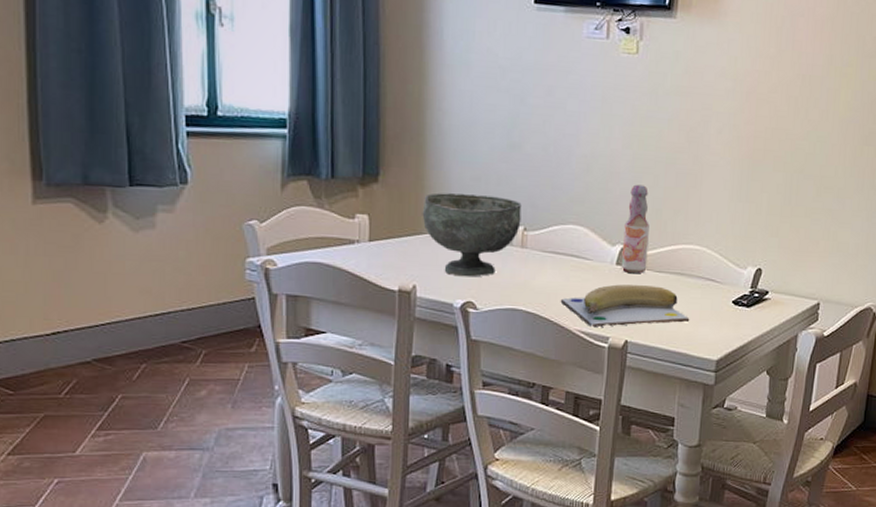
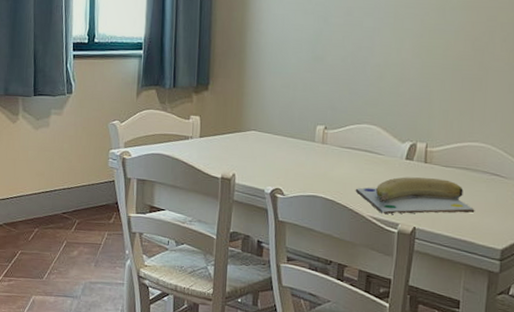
decorative bowl: present [422,193,522,277] -> none [241,98,323,168]
bottle: present [621,184,649,274] -> none [410,89,437,168]

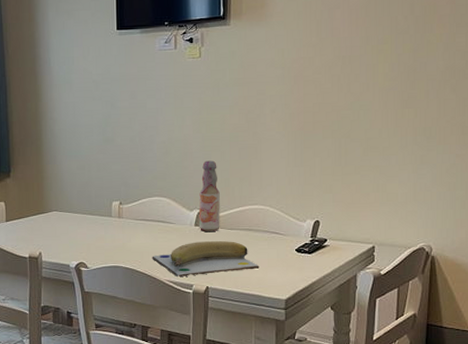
bottle: none [410,89,437,168] -> present [198,160,220,232]

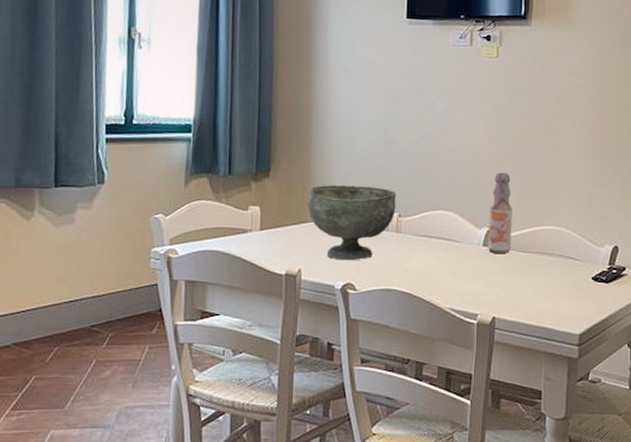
decorative bowl: none [43,180,117,244] -> present [307,185,396,261]
banana: present [152,241,260,277] -> none [432,264,553,304]

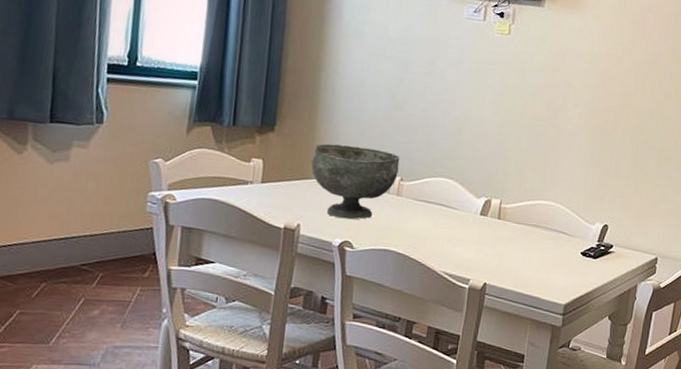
bottle: present [487,172,512,254] -> none [484,146,512,224]

